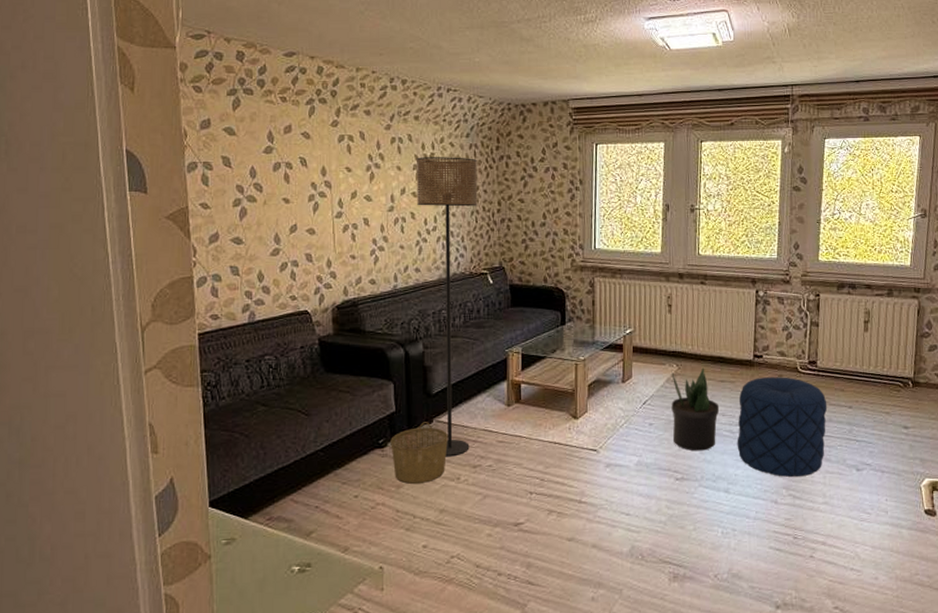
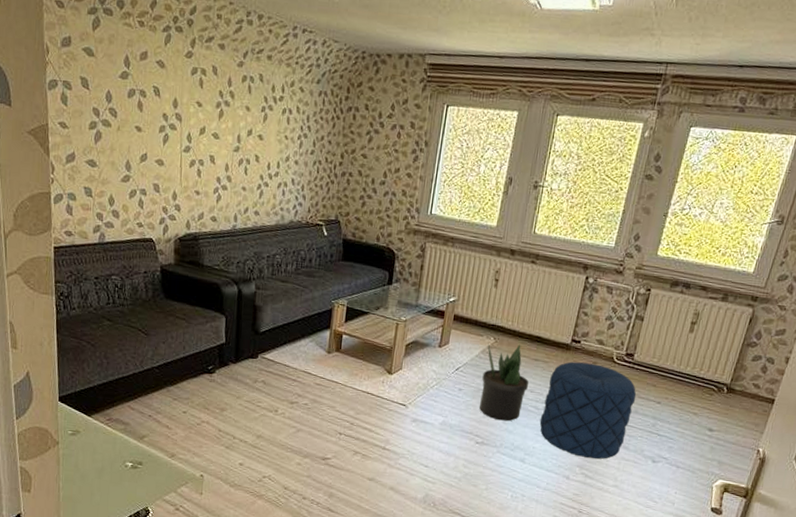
basket: present [390,422,449,484] -> none [218,356,271,410]
floor lamp: present [417,157,478,457] -> none [260,99,325,391]

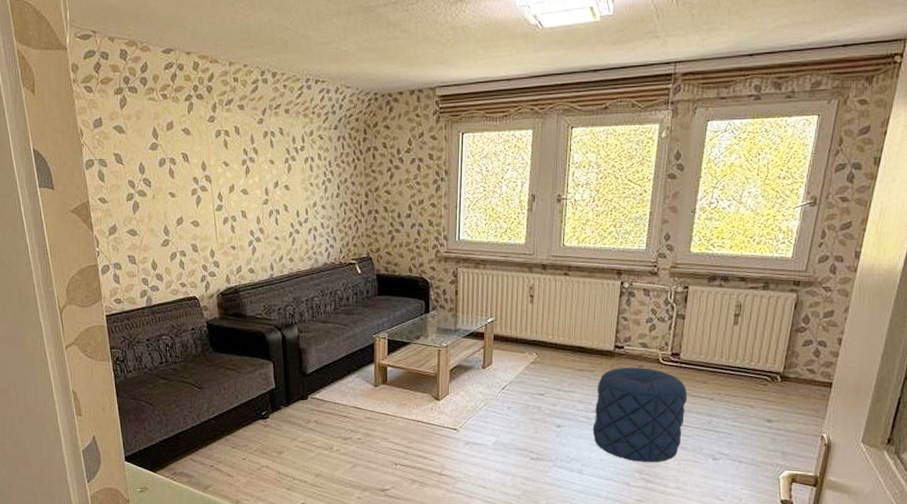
planter: present [479,342,530,421] -> none [529,356,577,434]

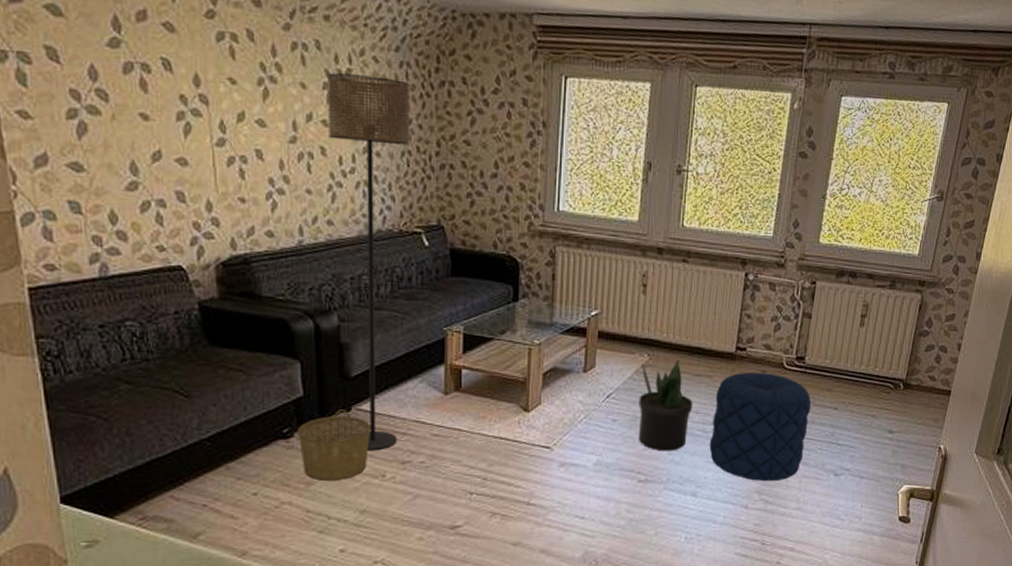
basket: none [272,398,322,451] -> present [297,409,372,481]
floor lamp: none [288,149,346,429] -> present [328,72,410,451]
planter: none [529,356,577,434] -> present [639,359,694,451]

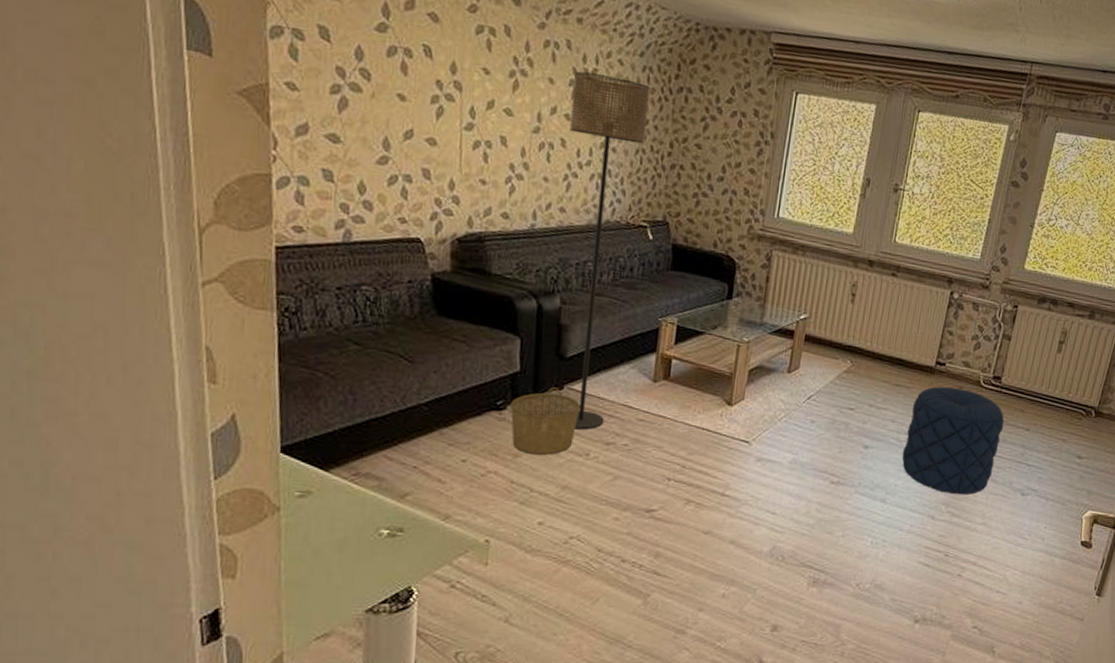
planter: present [639,359,694,451] -> none [835,366,891,457]

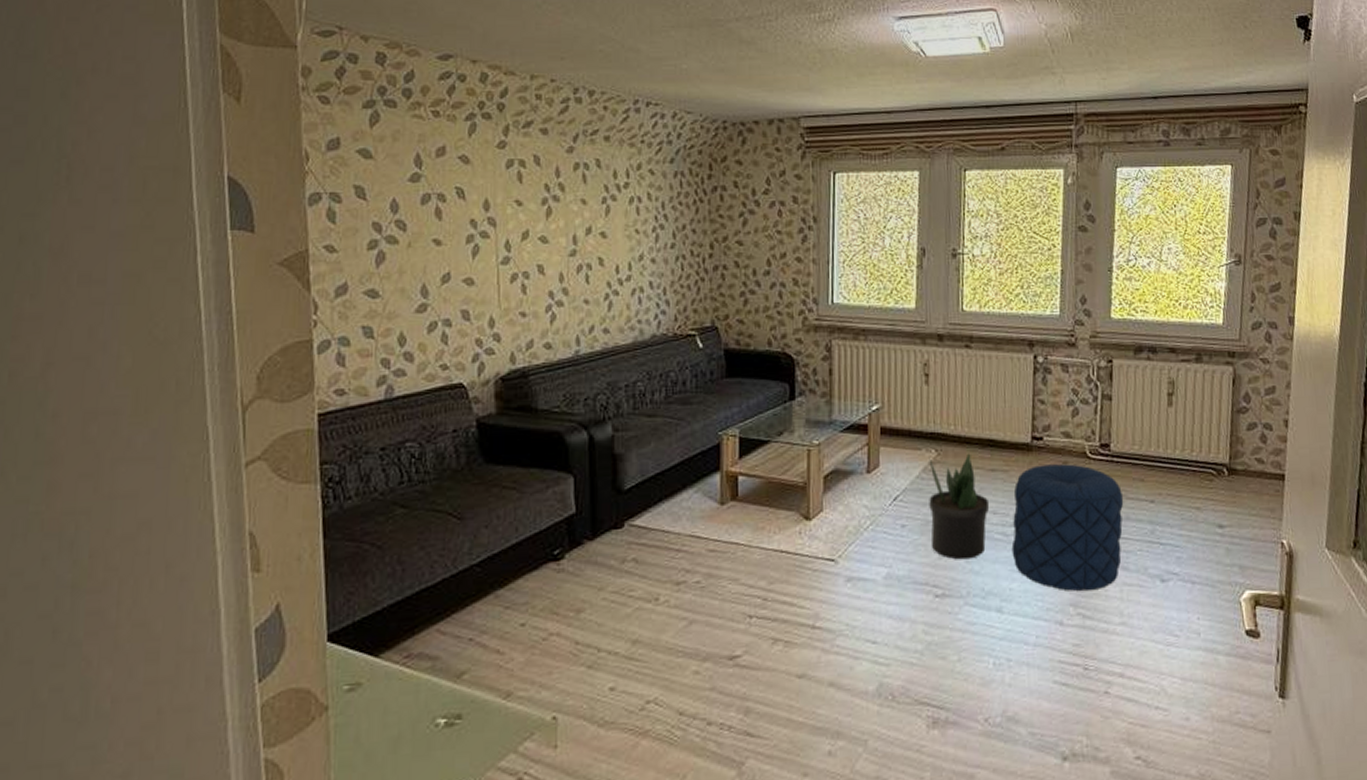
basket: present [510,387,581,455] -> none [569,526,645,607]
floor lamp: present [566,71,650,430] -> none [607,187,684,572]
planter: none [835,366,891,457] -> present [929,453,990,560]

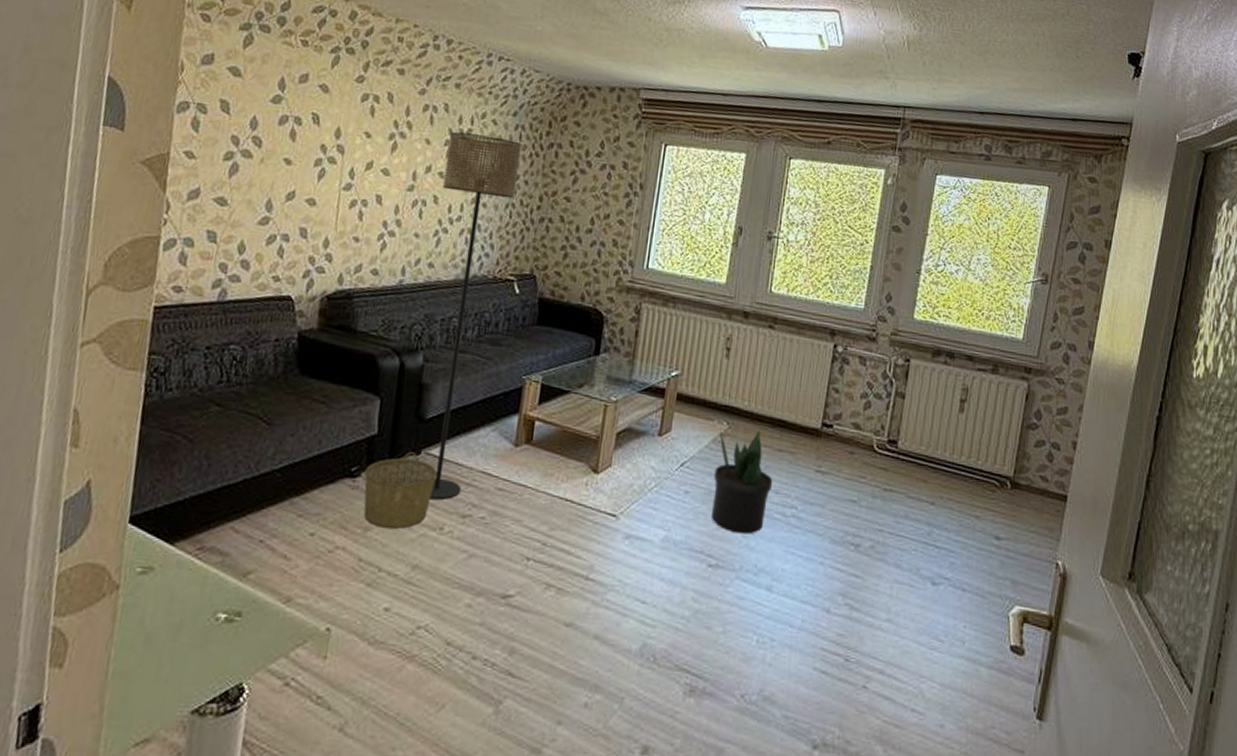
basket: none [569,526,645,607] -> present [363,452,438,529]
floor lamp: none [607,187,684,572] -> present [421,131,522,500]
pouf: present [1011,464,1124,591] -> none [788,452,905,583]

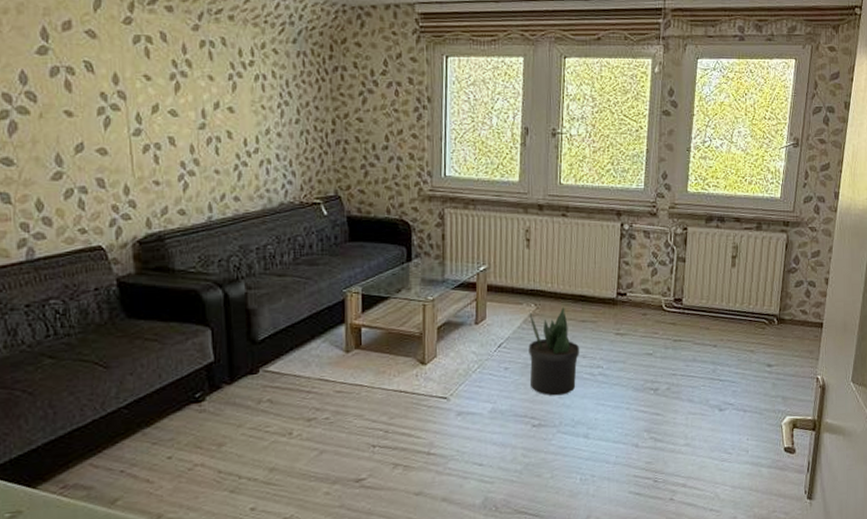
basket: present [363,452,438,529] -> none [209,372,278,442]
floor lamp: present [421,131,522,500] -> none [233,65,308,411]

